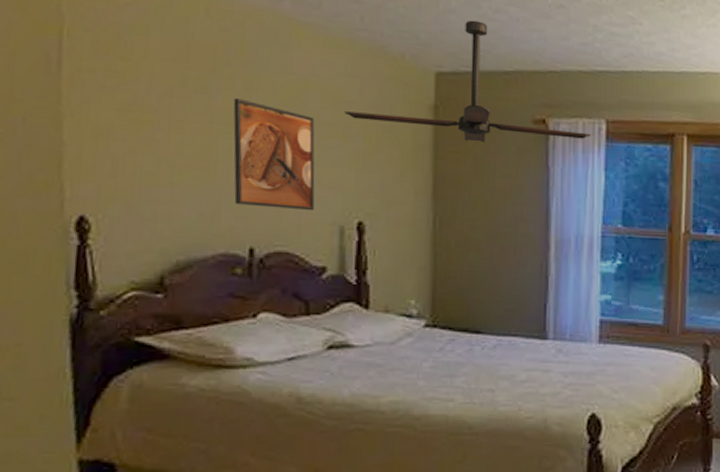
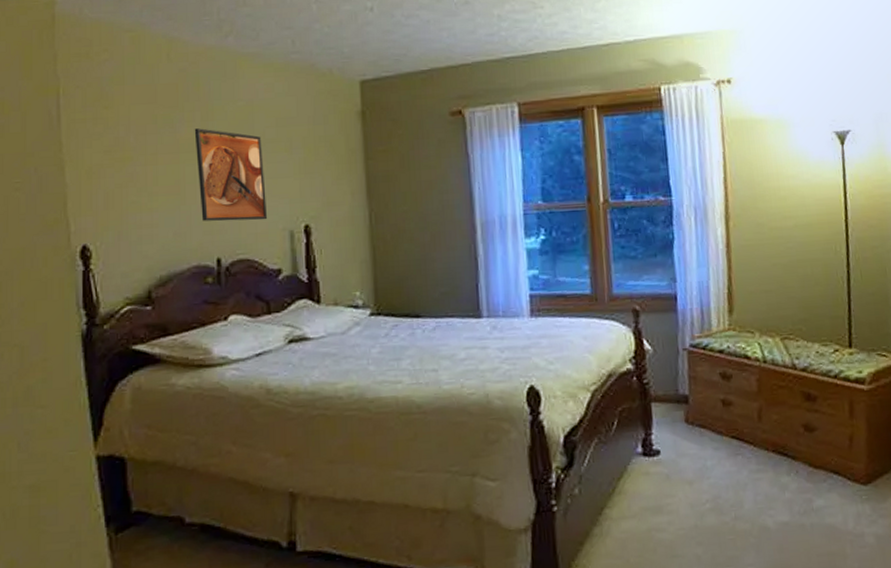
ceiling fan: present [344,20,591,143] -> none [285,28,505,140]

